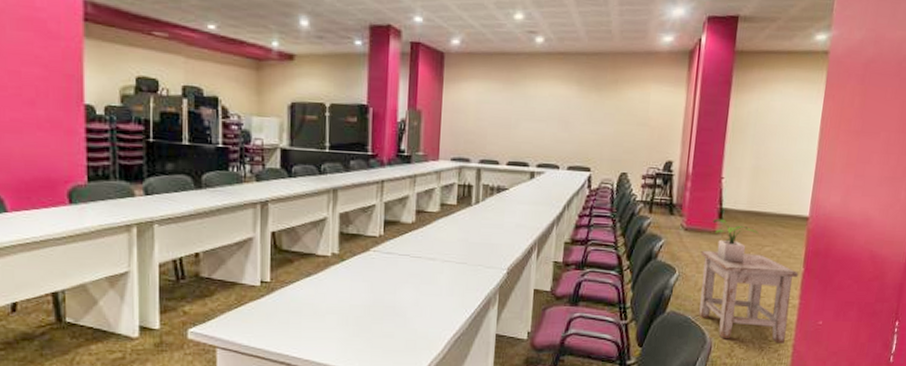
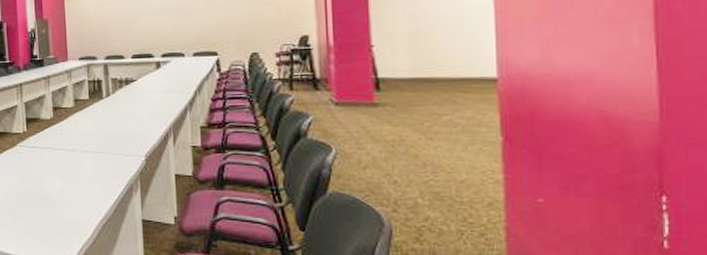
stool: present [699,250,799,344] -> none [360,124,497,226]
potted plant: present [712,219,759,263] -> none [368,90,431,136]

